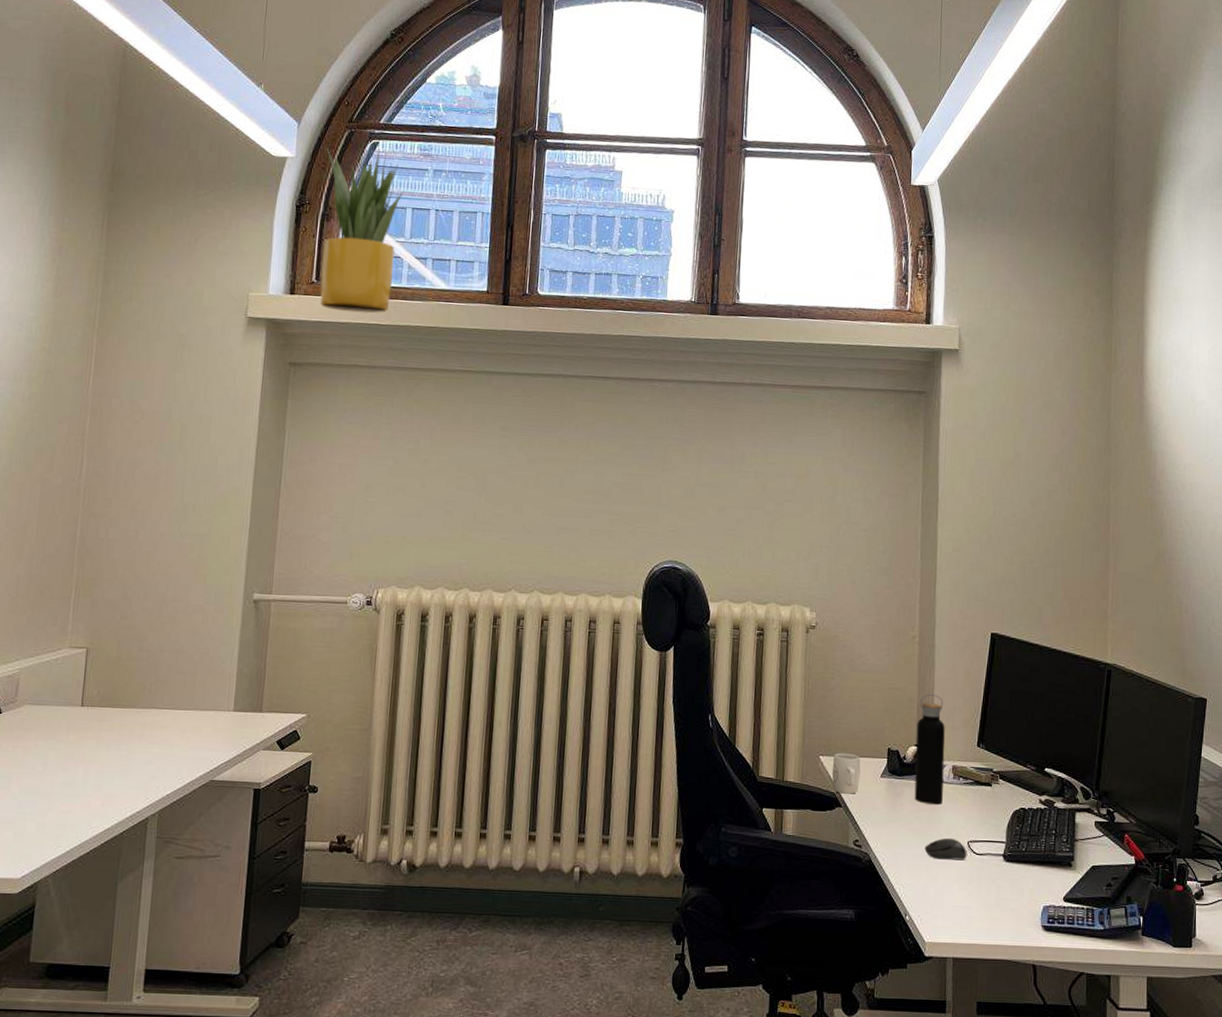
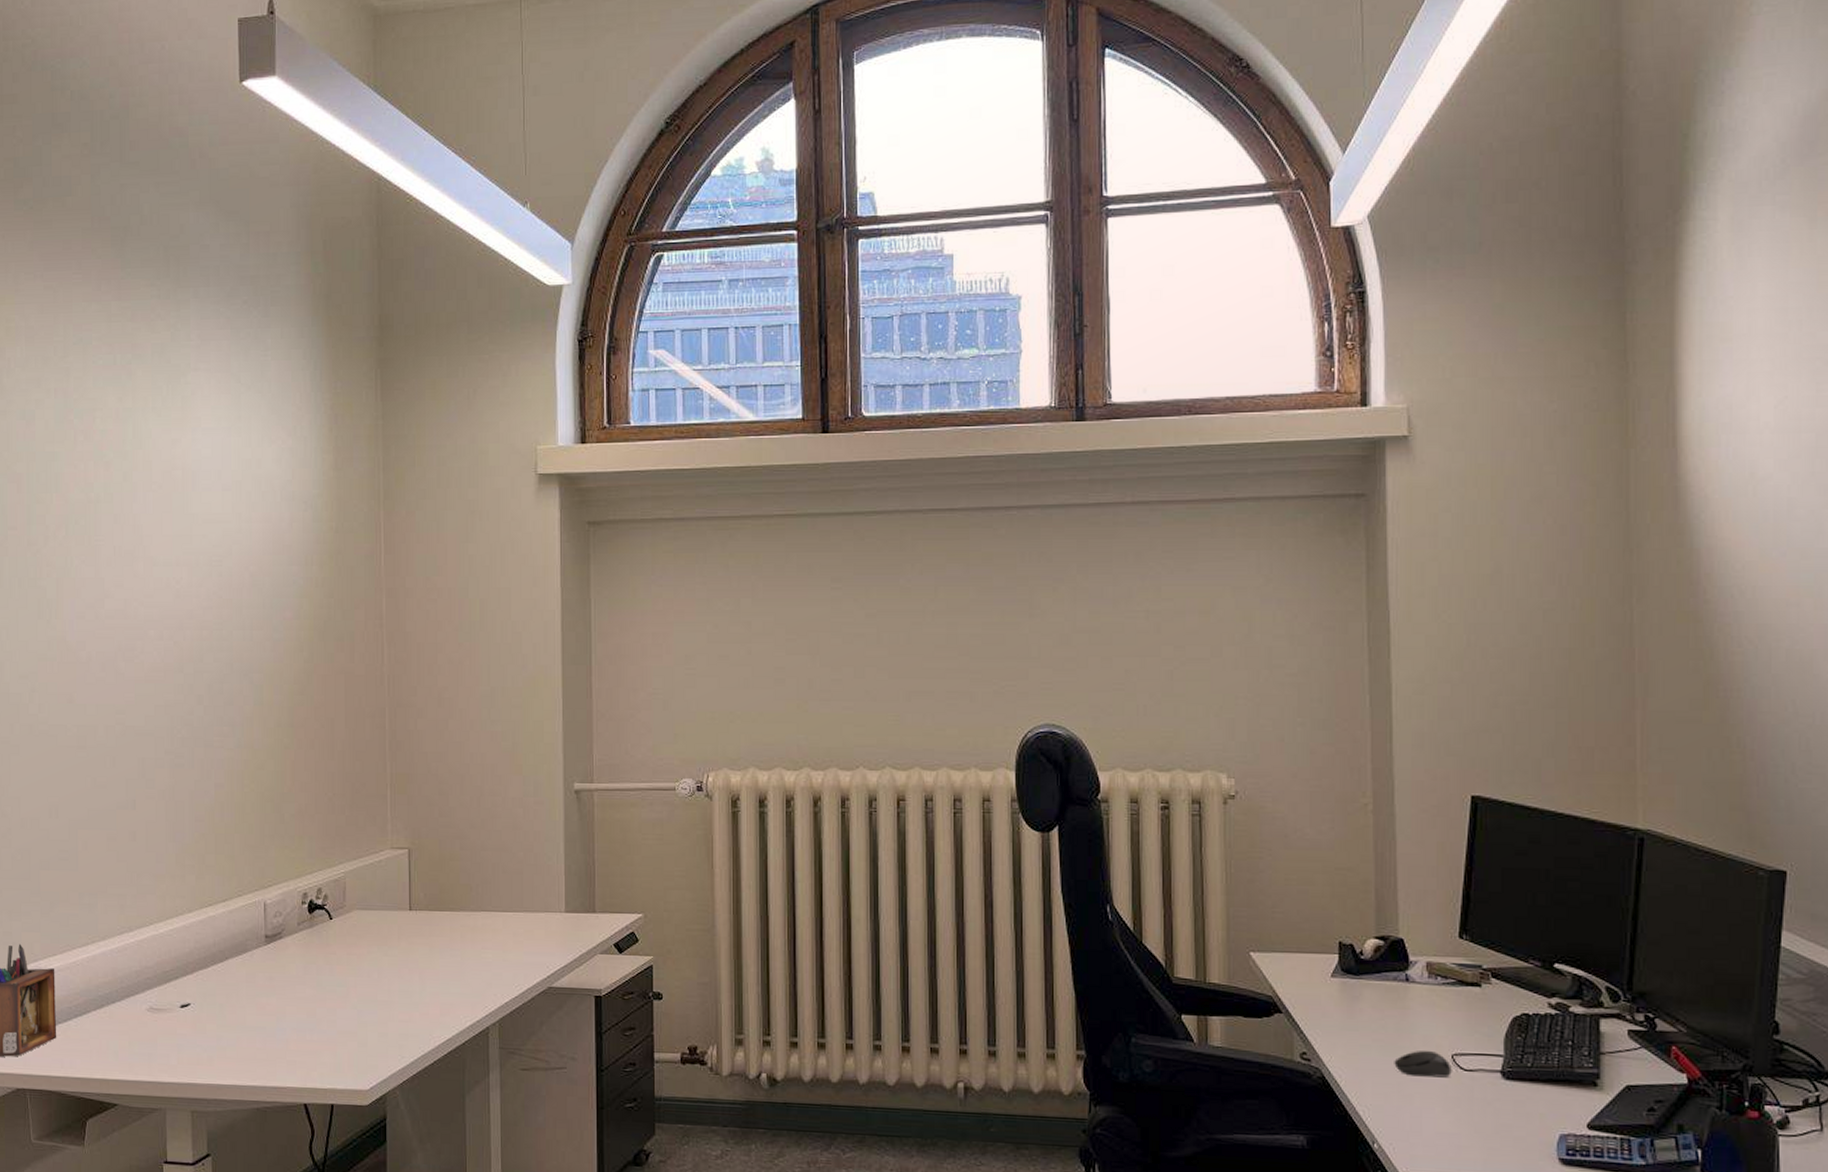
planter: present [320,147,405,314] -> none [605,264,698,458]
mug: present [832,753,861,794] -> none [1267,948,1304,998]
water bottle: present [914,694,945,805] -> none [1375,875,1417,1010]

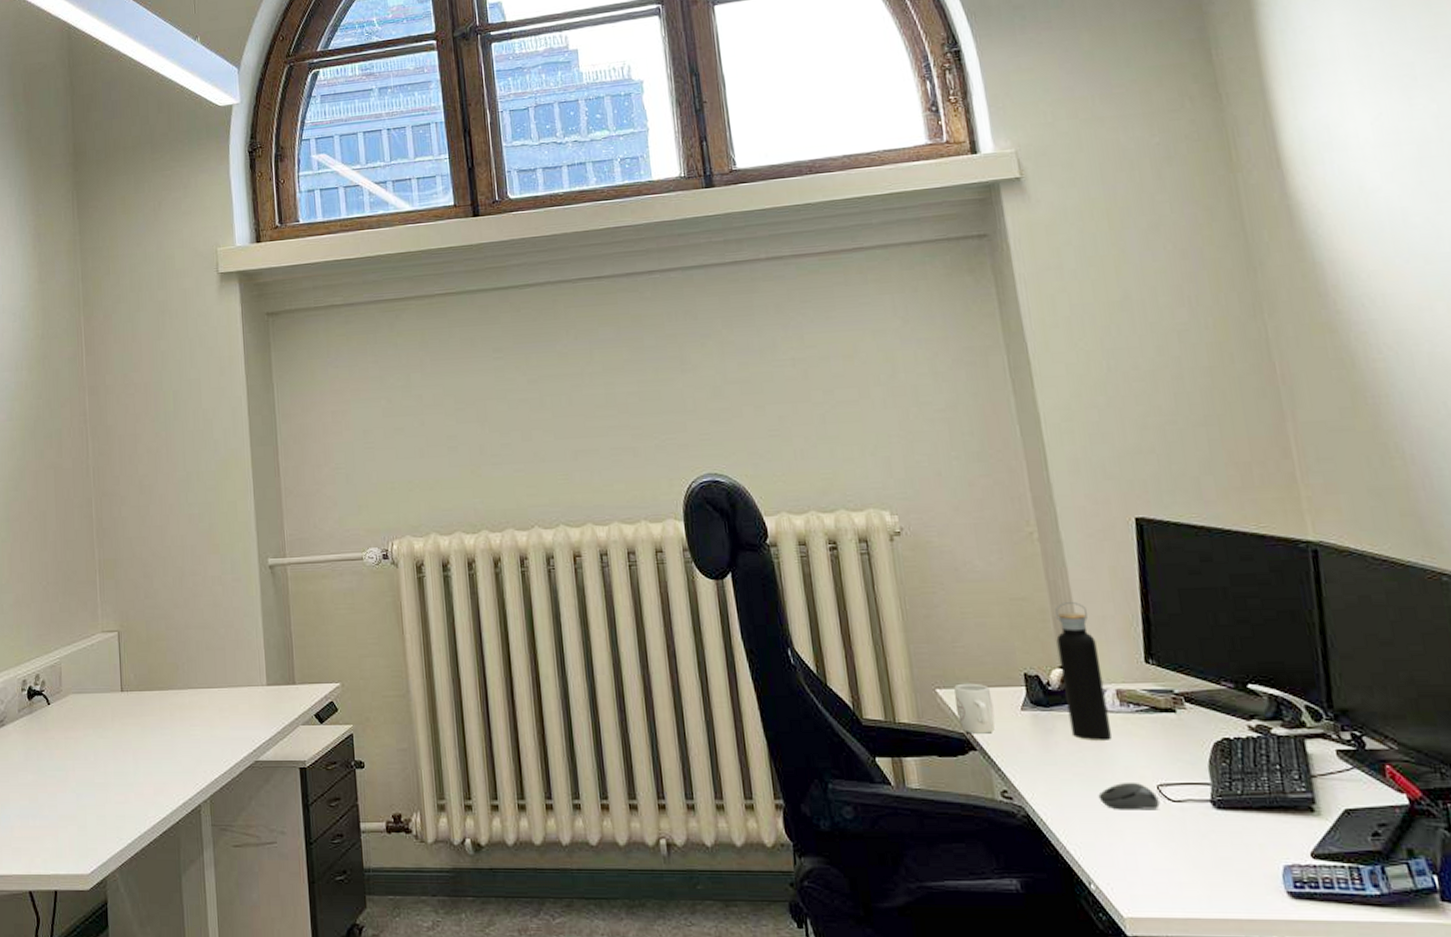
mug: none [1267,948,1304,998] -> present [954,683,995,734]
water bottle: none [1375,875,1417,1010] -> present [1055,602,1113,741]

